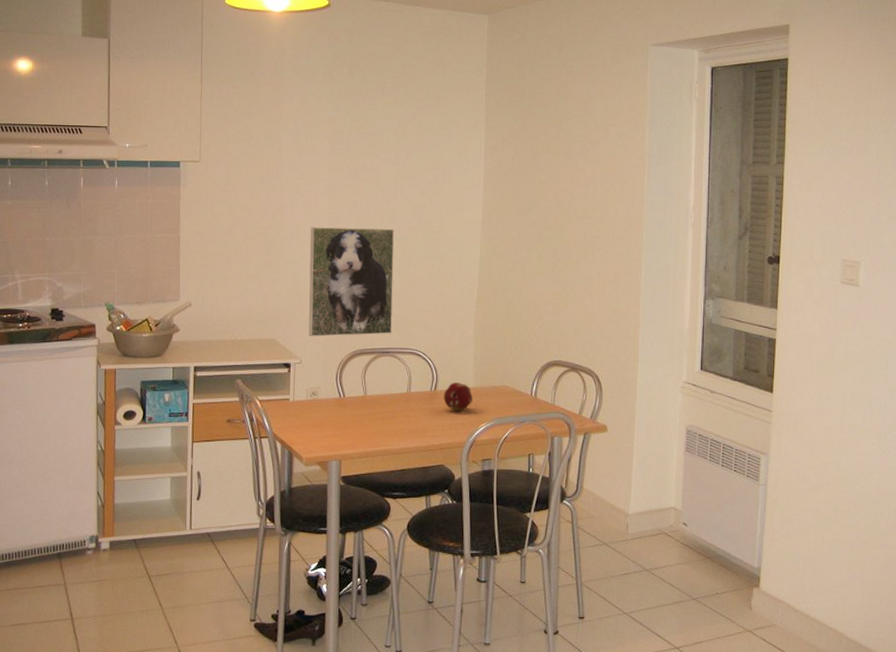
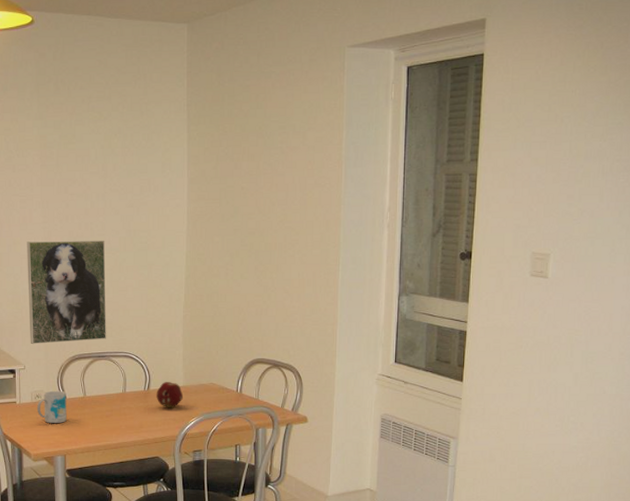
mug: none [312,388,345,425] -> present [37,390,67,424]

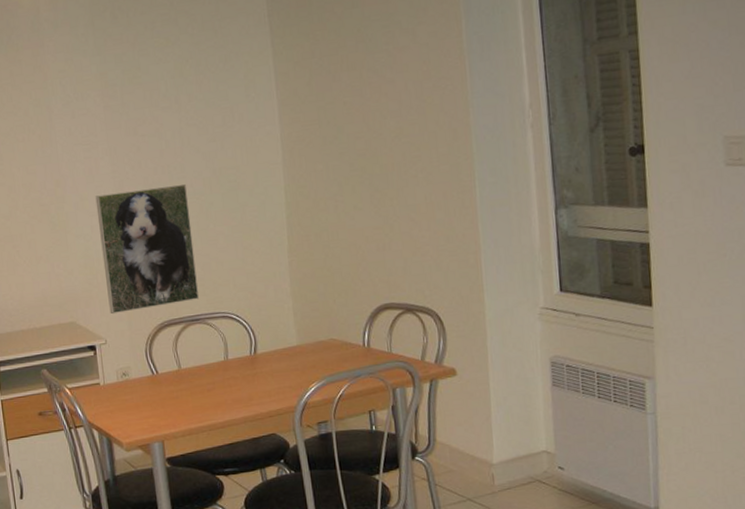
mug: present [37,390,67,424] -> none [124,365,161,405]
fruit: present [156,382,184,408] -> none [265,342,299,374]

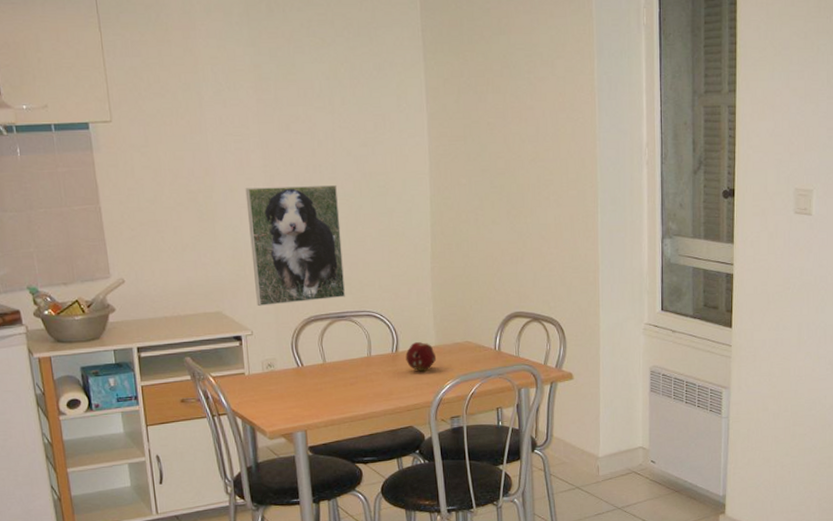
fruit: none [265,342,299,374] -> present [405,342,437,372]

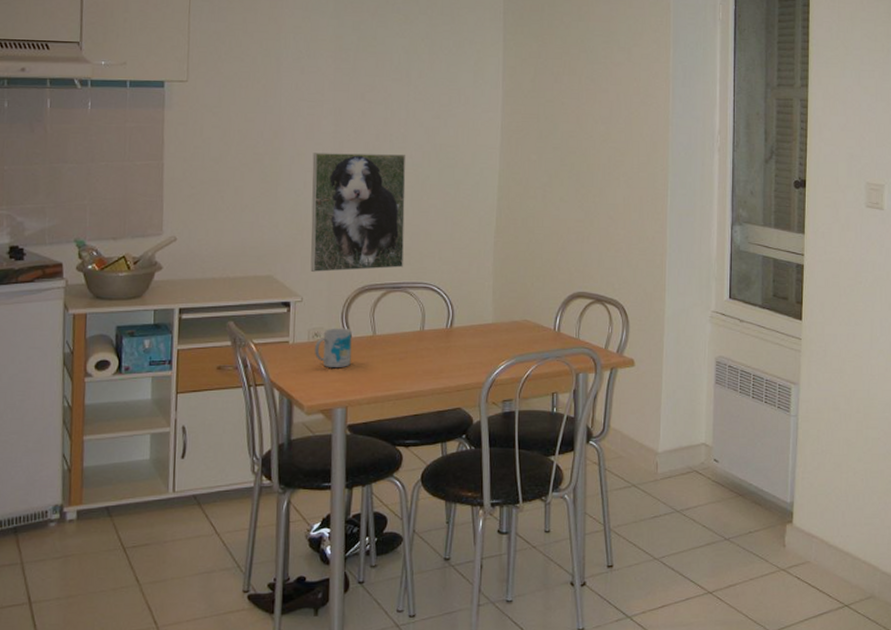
mug: none [270,357,305,396] -> present [315,328,352,368]
fruit: present [405,342,437,372] -> none [460,318,493,350]

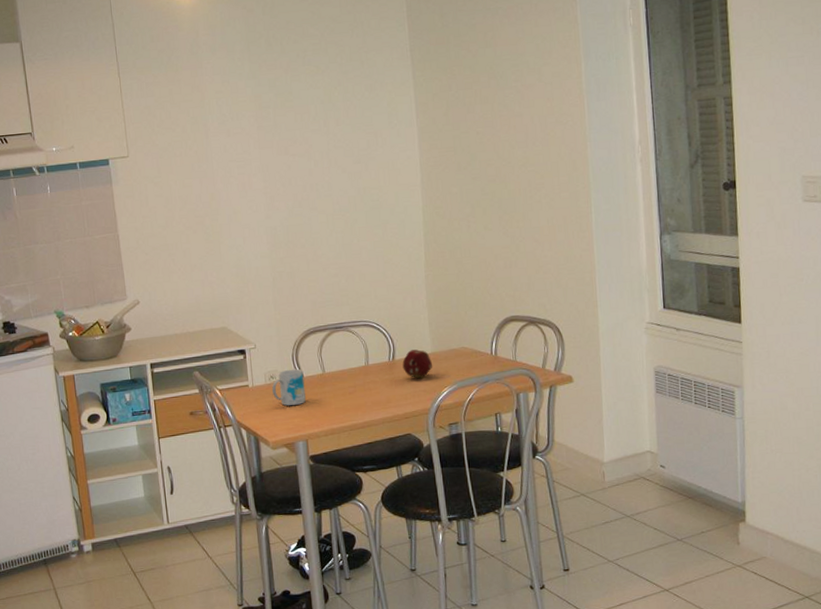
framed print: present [310,153,406,273] -> none [248,201,343,321]
fruit: none [460,318,493,350] -> present [402,349,433,379]

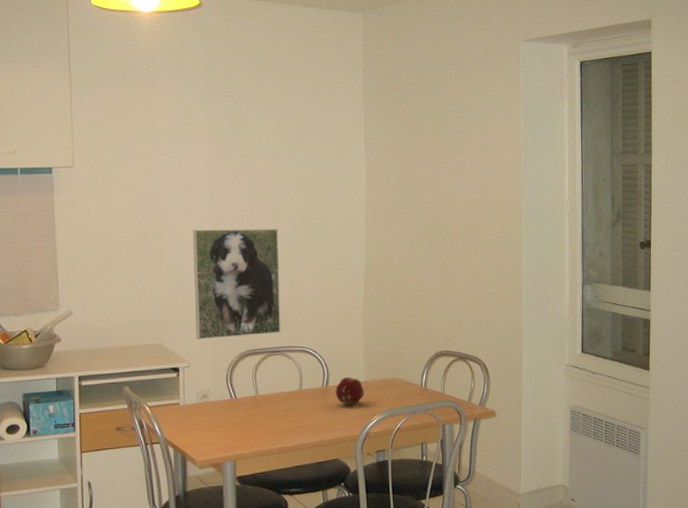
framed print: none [248,201,343,321] -> present [192,228,281,340]
mug: present [272,368,306,406] -> none [204,389,237,426]

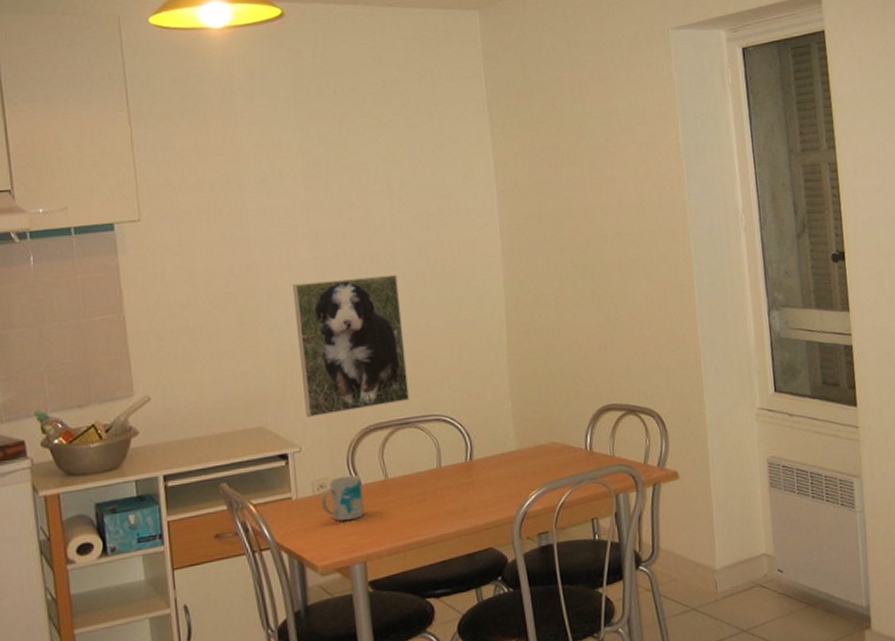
mug: none [204,389,237,426] -> present [321,474,364,521]
fruit: present [335,377,365,406] -> none [481,447,519,482]

